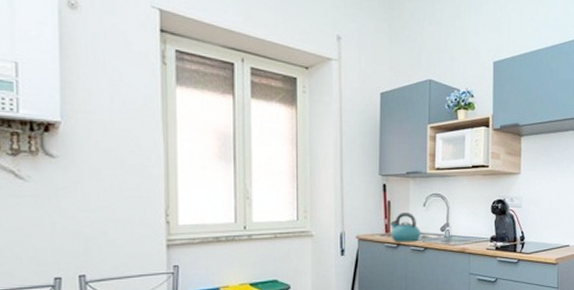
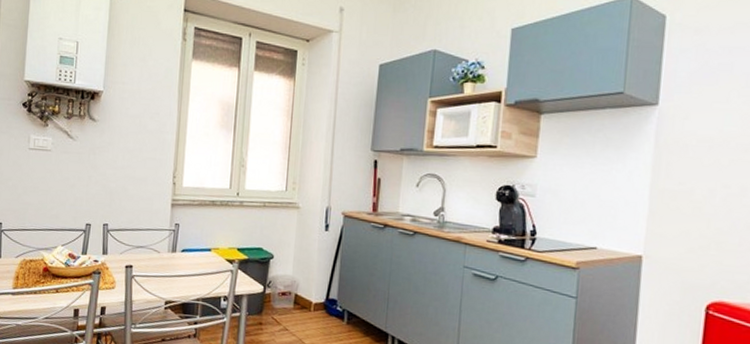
kettle: present [390,213,421,242] -> none [378,192,412,225]

